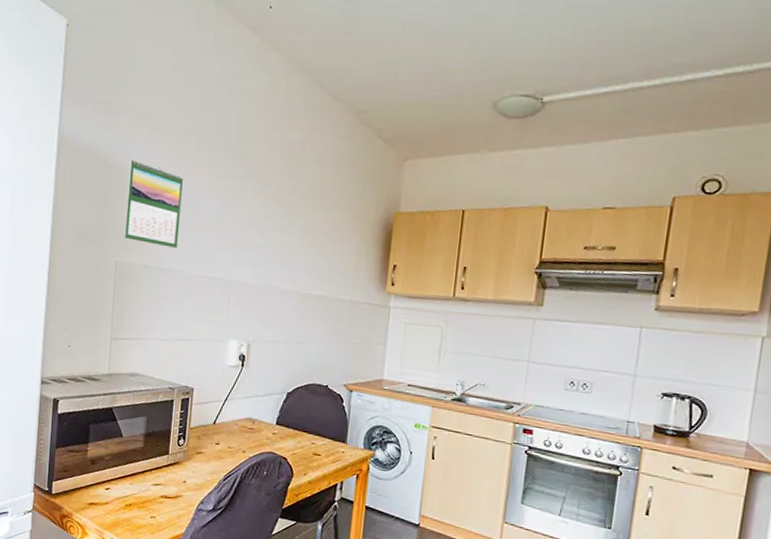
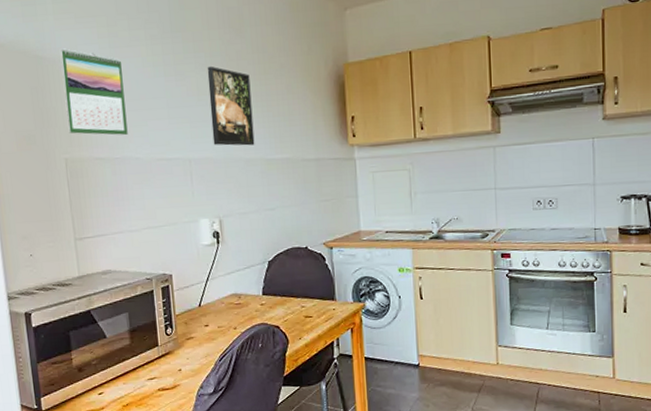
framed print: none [255,195,301,278] -> present [207,66,255,146]

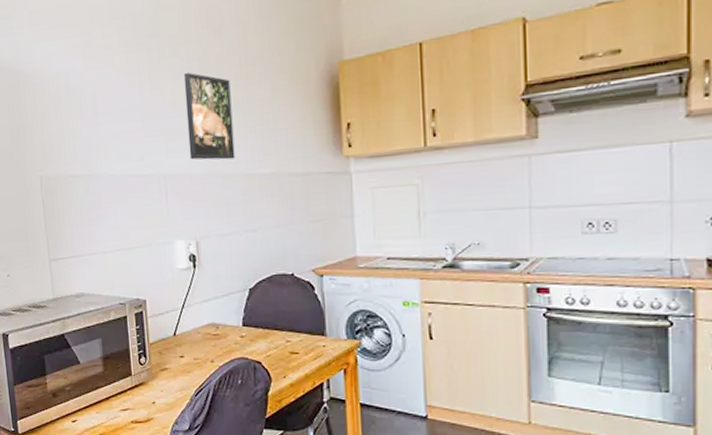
calendar: present [60,48,128,135] -> none [35,61,102,151]

